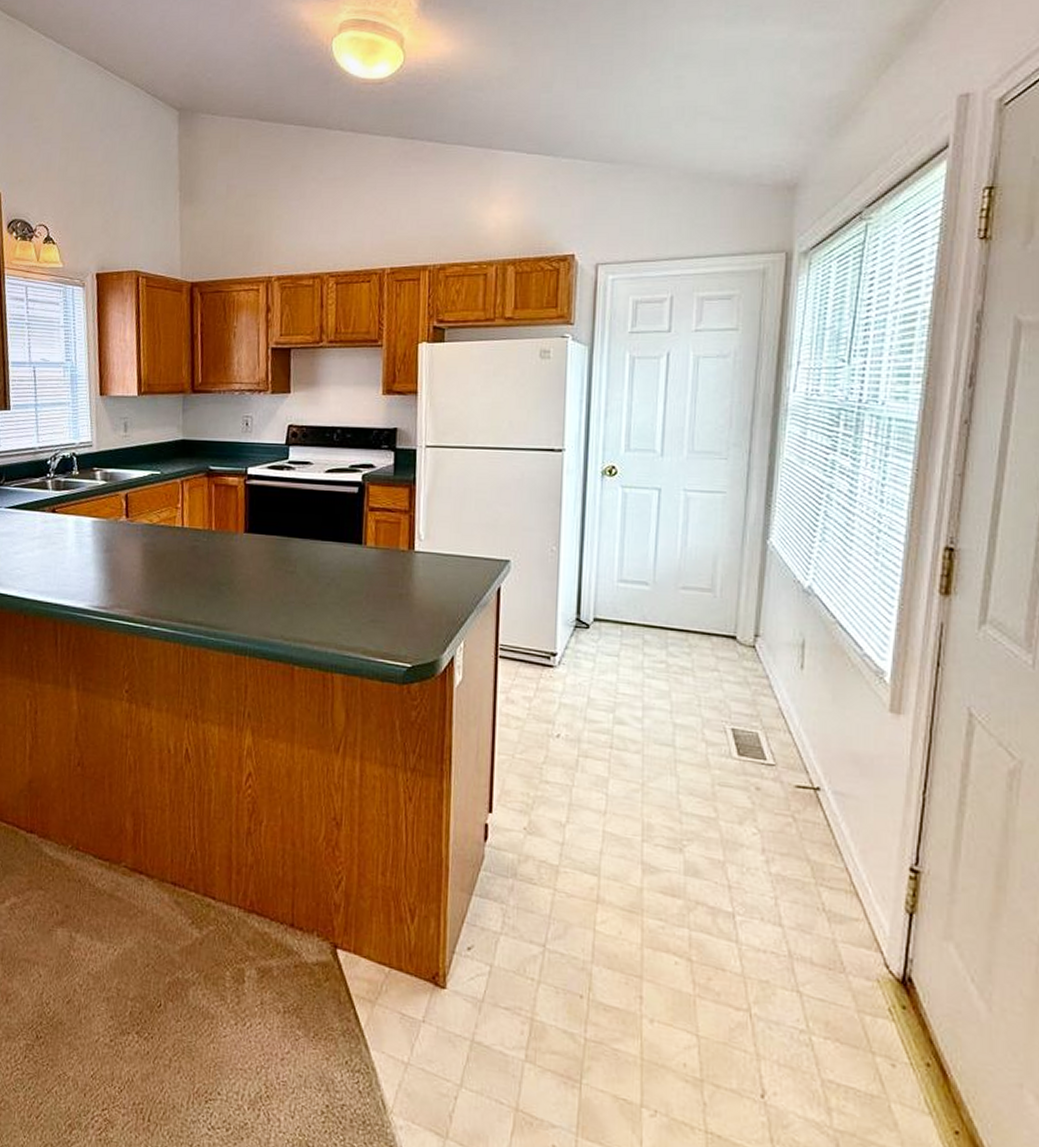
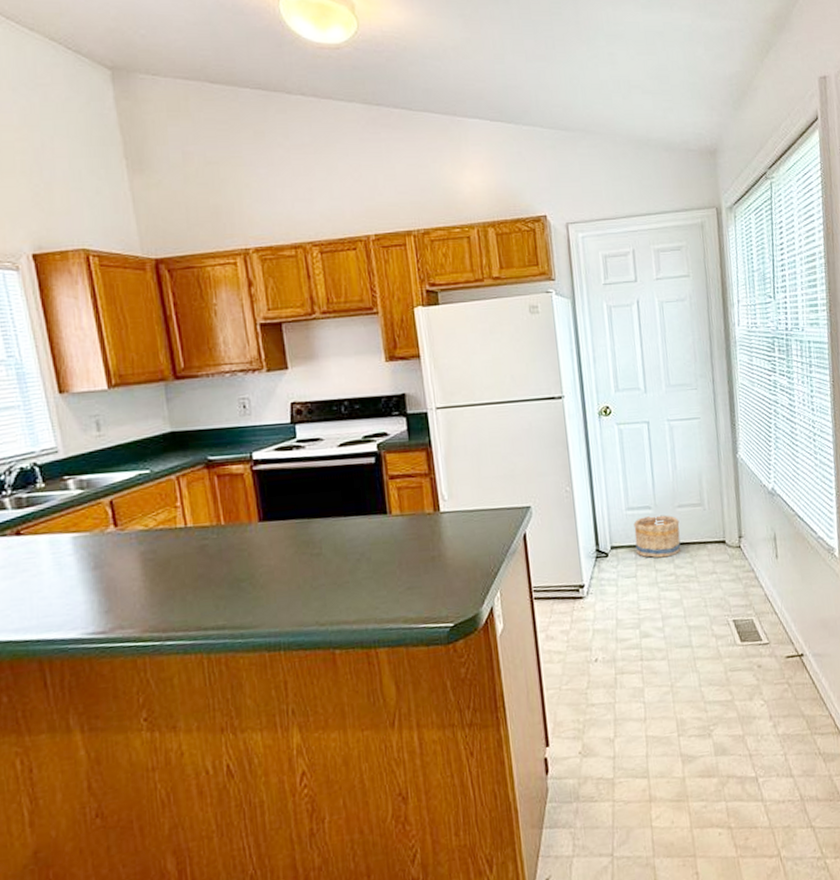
basket: none [623,592,681,642] -> present [633,515,681,558]

